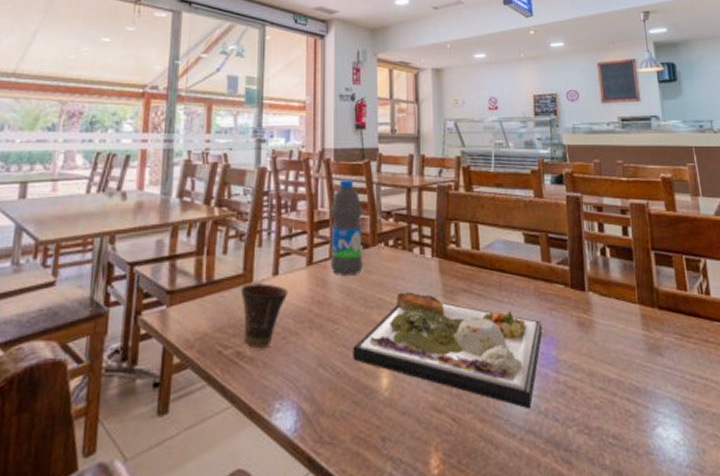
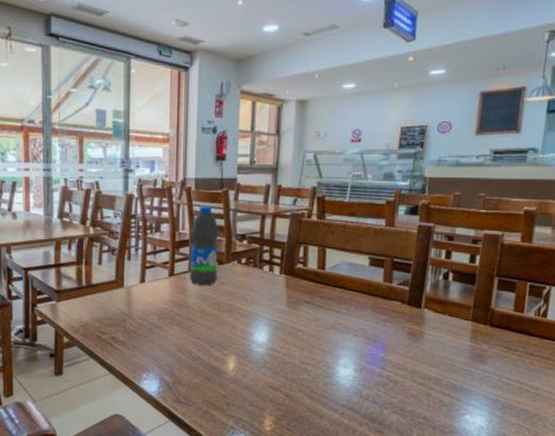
cup: present [240,283,288,348] -> none [114,288,153,335]
dinner plate: present [353,292,542,409] -> none [206,301,375,394]

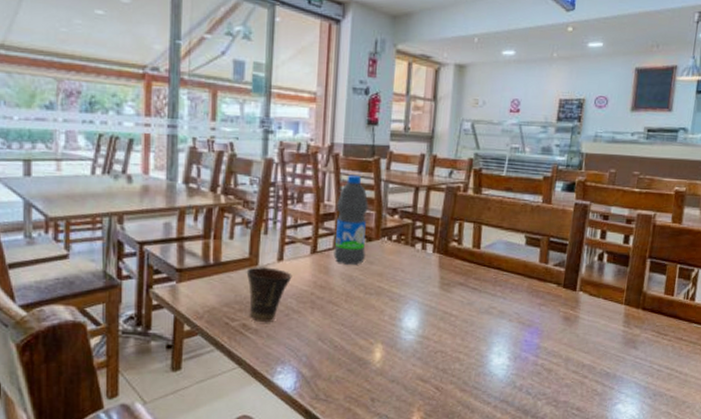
cup: none [114,288,153,335] -> present [246,267,292,322]

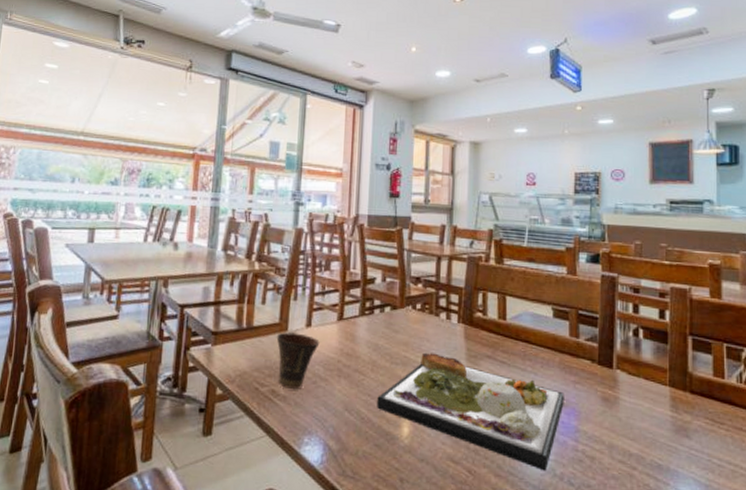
water bottle: present [333,175,369,265] -> none [359,244,393,333]
dinner plate: none [350,282,530,384] -> present [377,352,564,471]

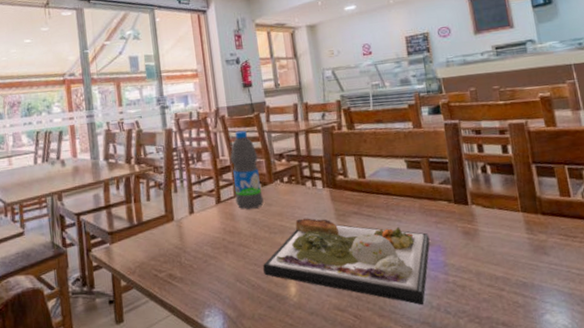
cup: present [276,332,320,389] -> none [165,220,204,271]
water bottle: none [359,244,393,333] -> present [230,130,264,209]

